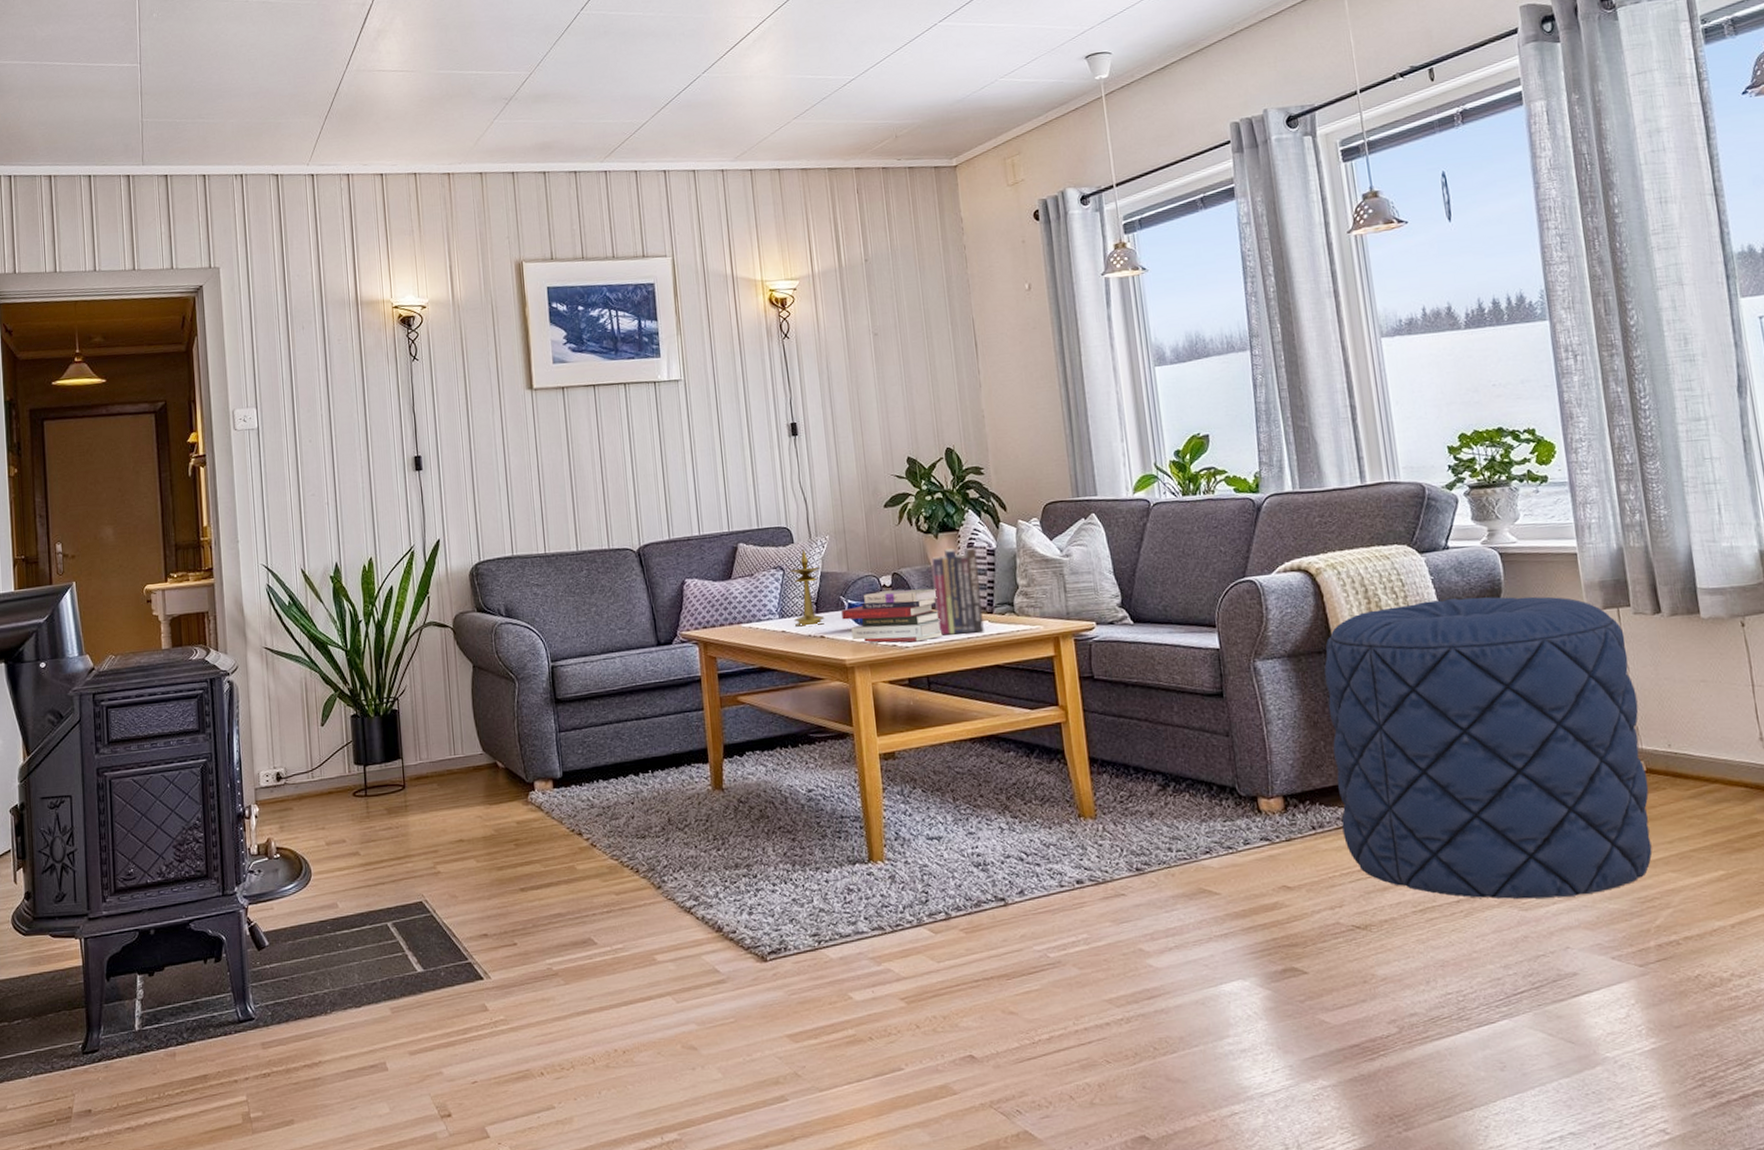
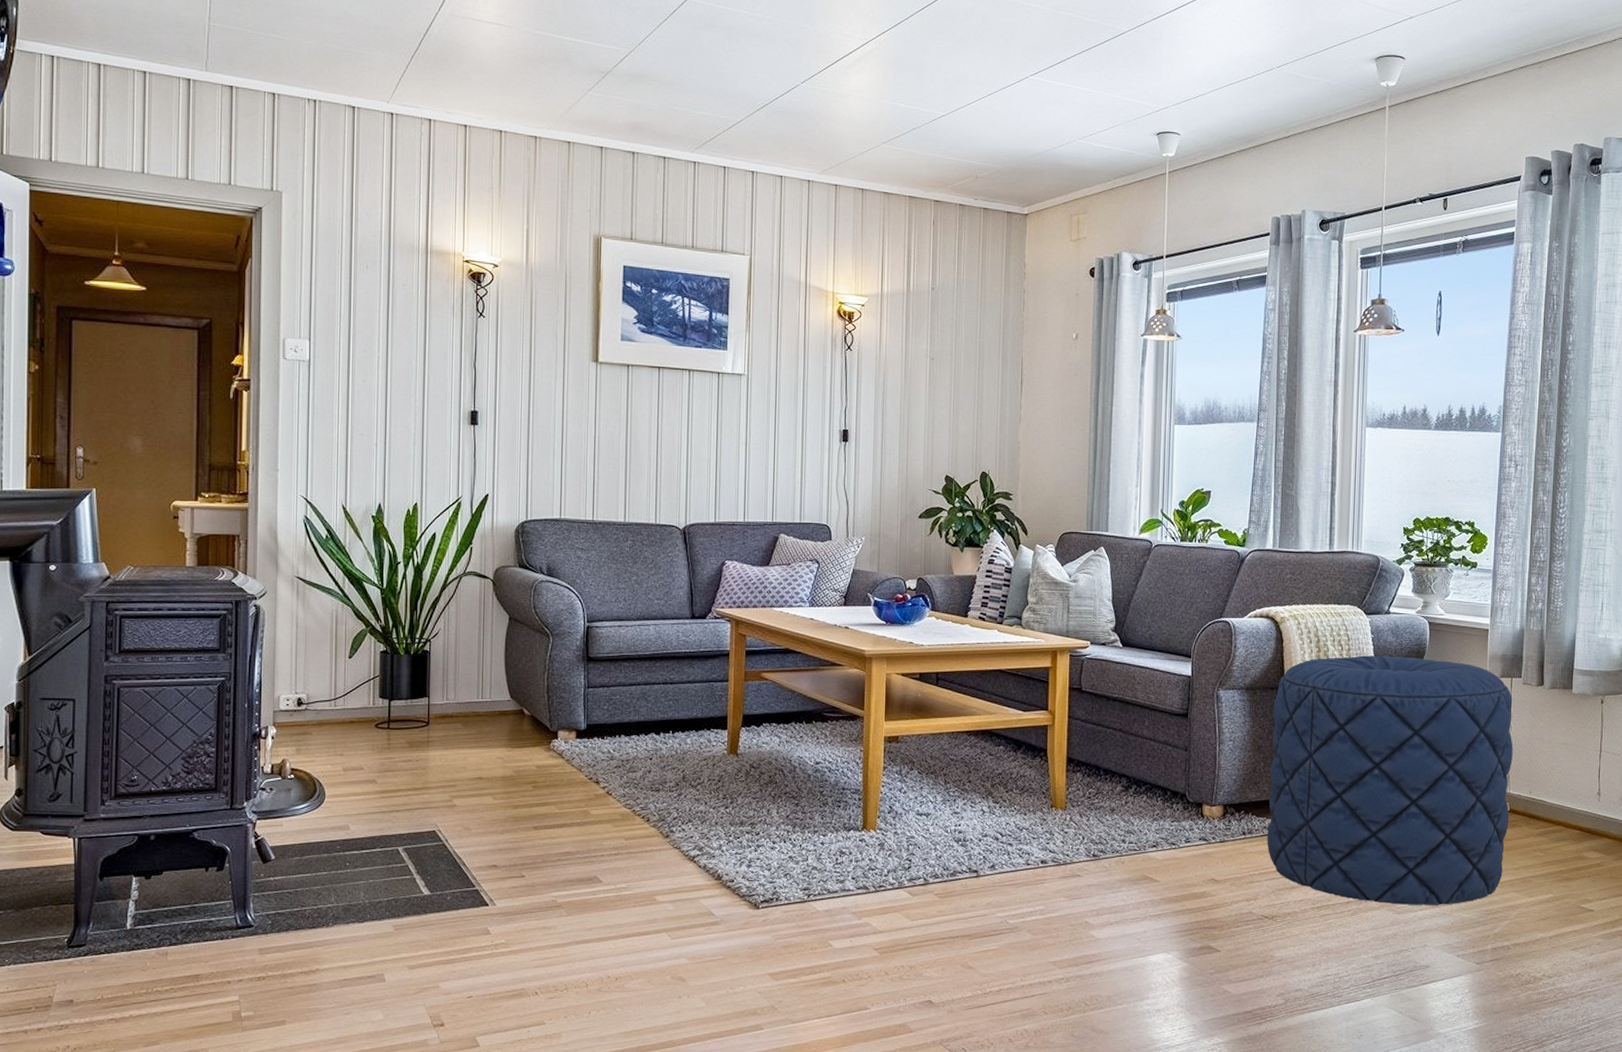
candlestick: present [790,549,825,627] -> none [822,547,854,617]
books: present [841,588,943,643] -> none [867,593,956,642]
books: present [930,547,984,635] -> none [951,561,996,640]

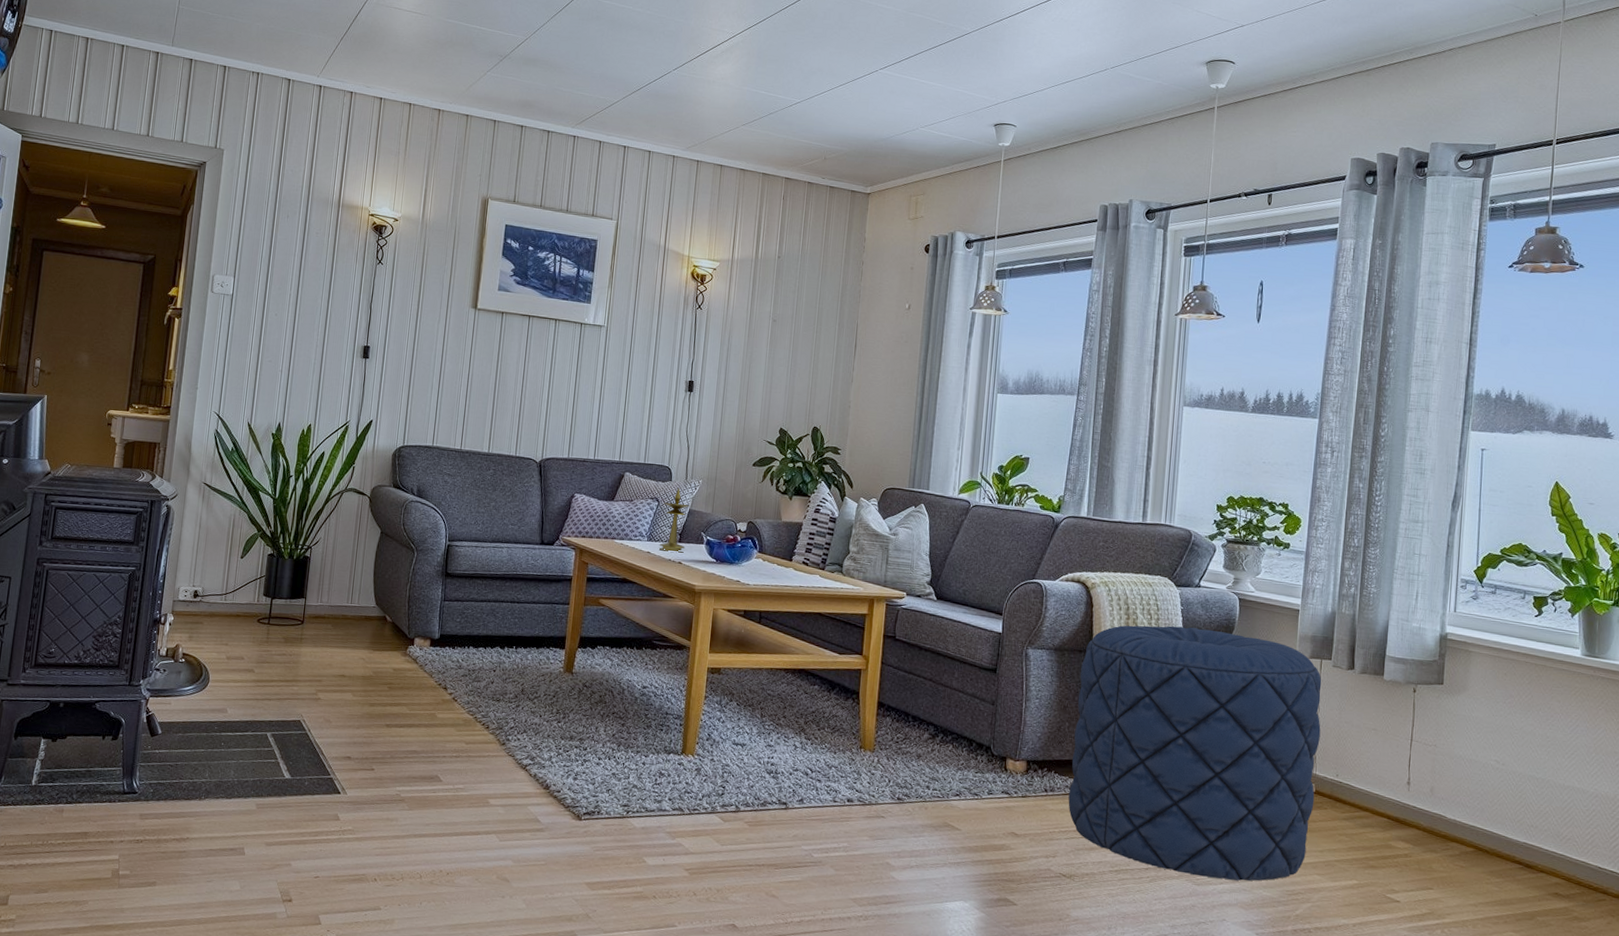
candlestick: none [822,547,854,617] -> present [658,487,690,553]

